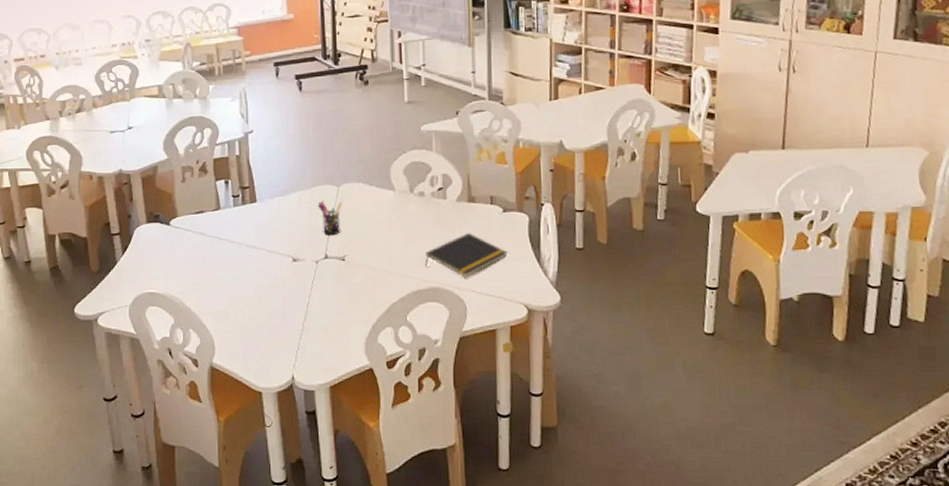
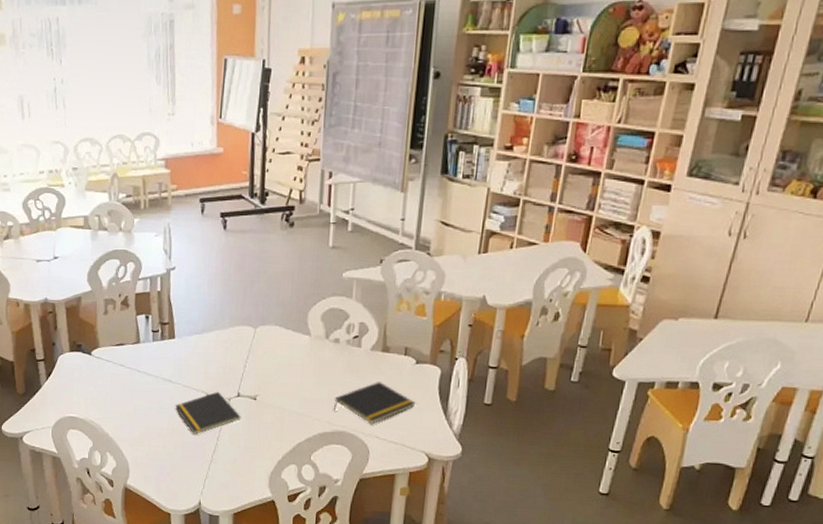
notepad: none [261,254,330,302] -> present [175,391,241,435]
pen holder: present [317,200,342,236] -> none [234,340,258,375]

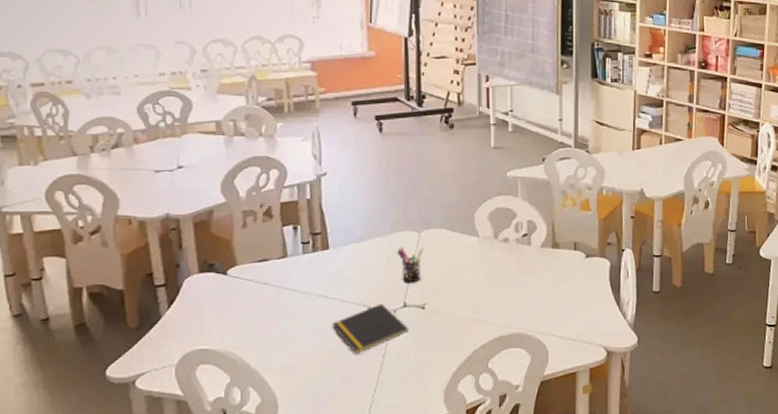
pen holder: none [234,340,258,375] -> present [397,246,423,283]
notepad: present [334,382,416,424] -> none [509,279,589,322]

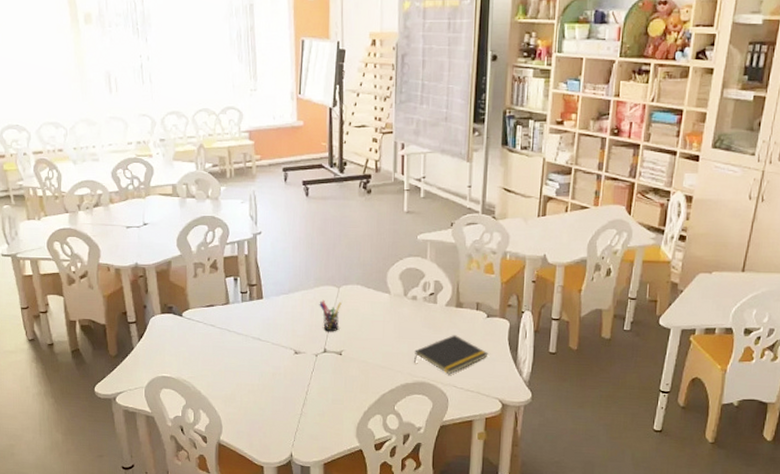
notepad: present [332,303,409,354] -> none [265,348,328,390]
notepad: none [509,279,589,322] -> present [414,335,488,374]

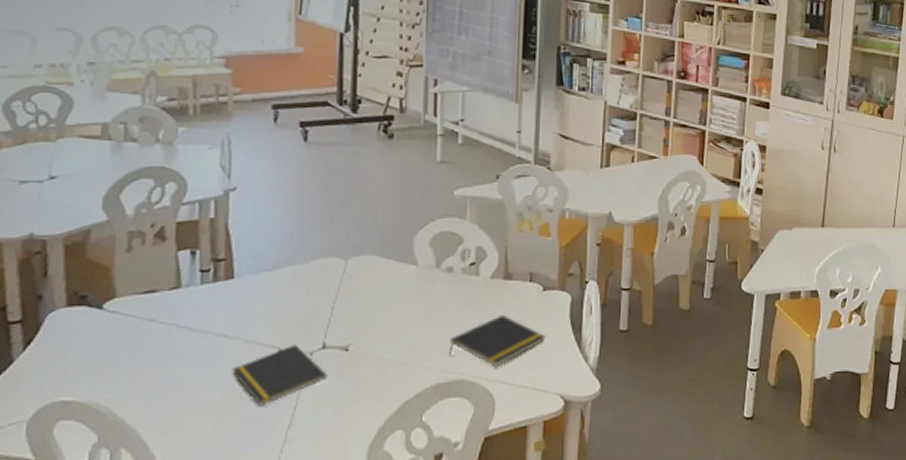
notepad: none [265,348,328,390] -> present [232,344,328,406]
pen holder: present [319,299,342,332] -> none [317,276,350,320]

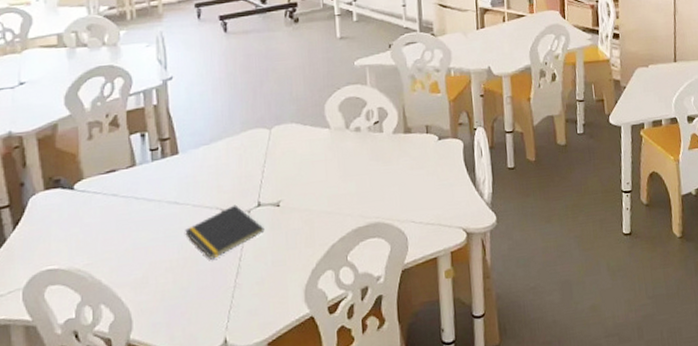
notepad: present [450,315,546,366] -> none [364,164,445,209]

